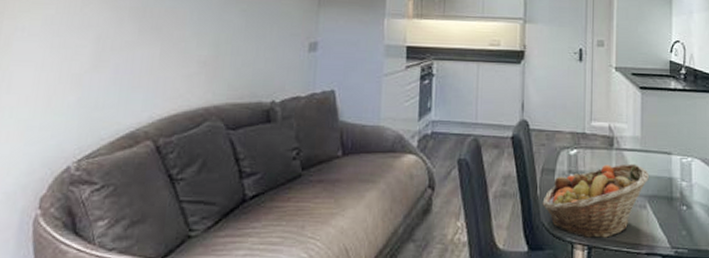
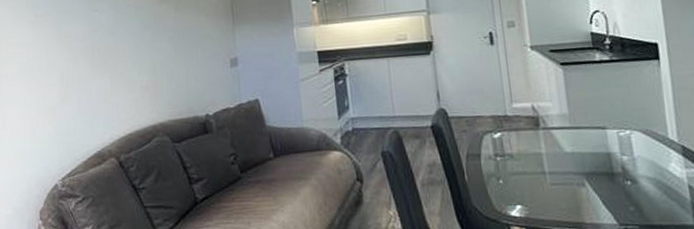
fruit basket: present [542,163,649,239] -> none [471,141,584,221]

